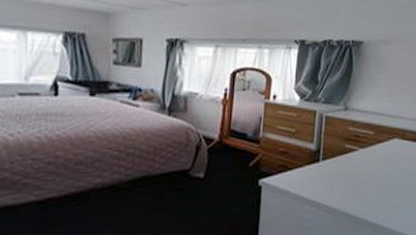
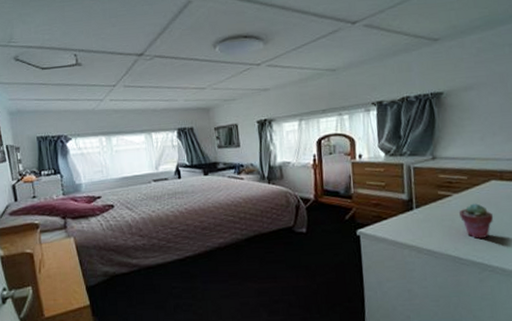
potted succulent: none [361,160,392,198] -> present [458,203,494,239]

